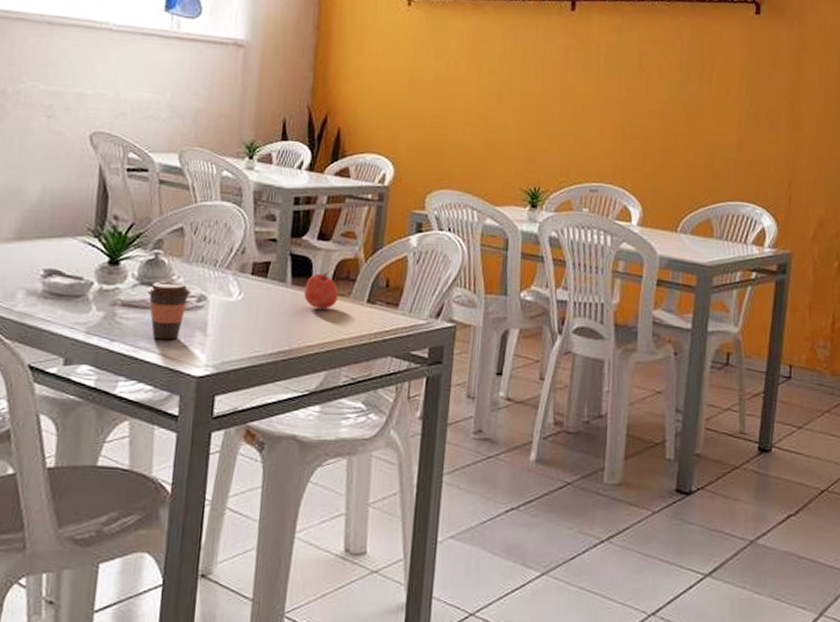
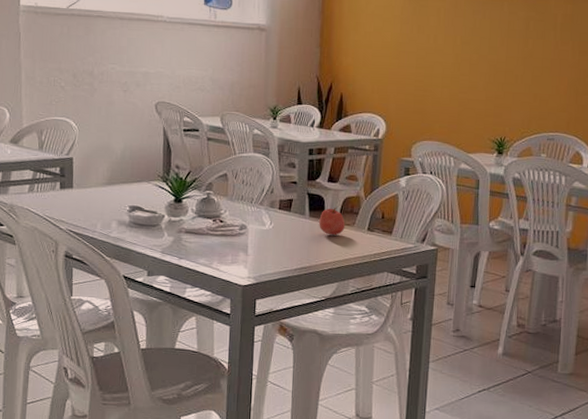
coffee cup: present [147,281,191,340] -> none [203,214,235,259]

